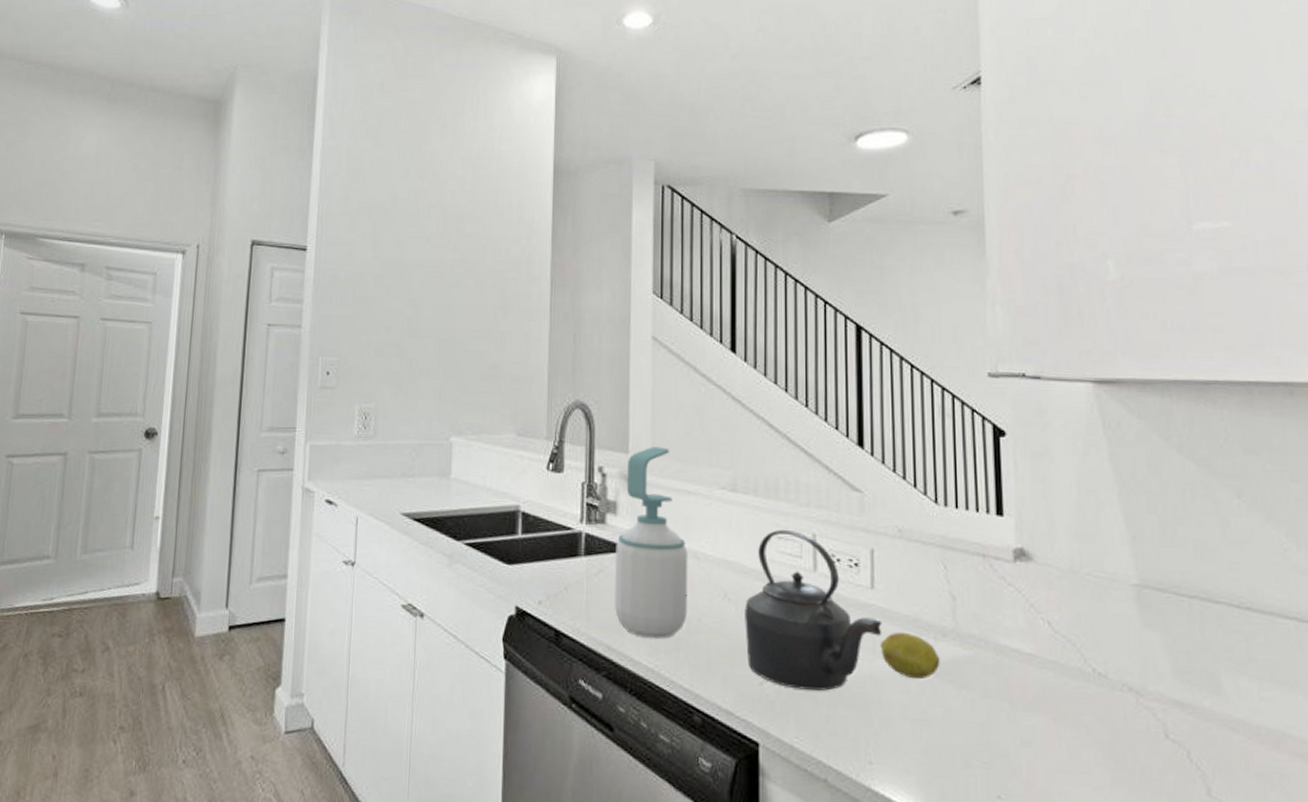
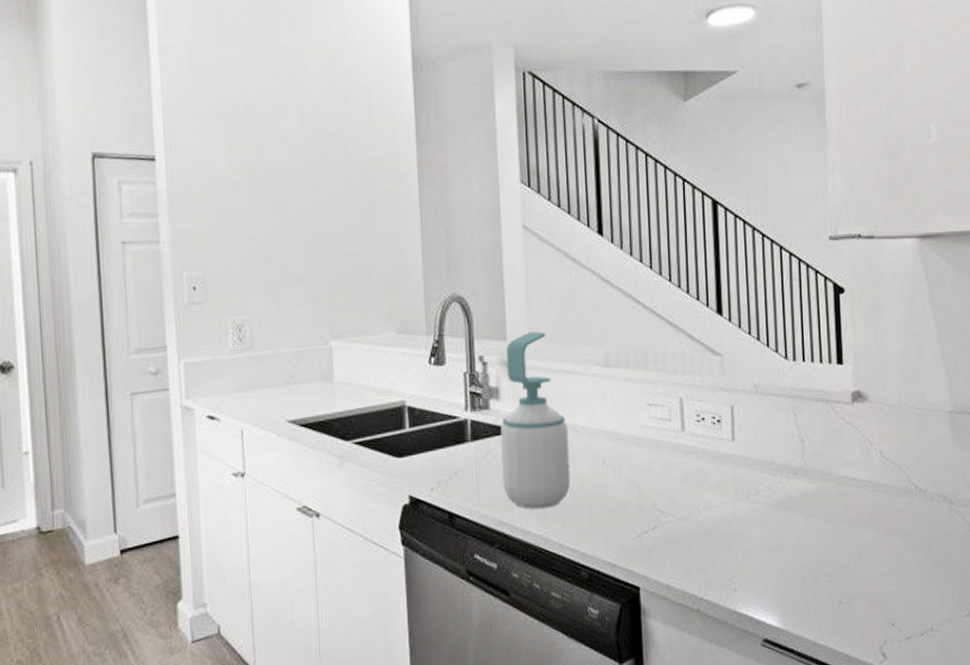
kettle: present [745,529,882,691] -> none [622,396,743,536]
fruit: present [880,631,940,680] -> none [741,475,792,515]

